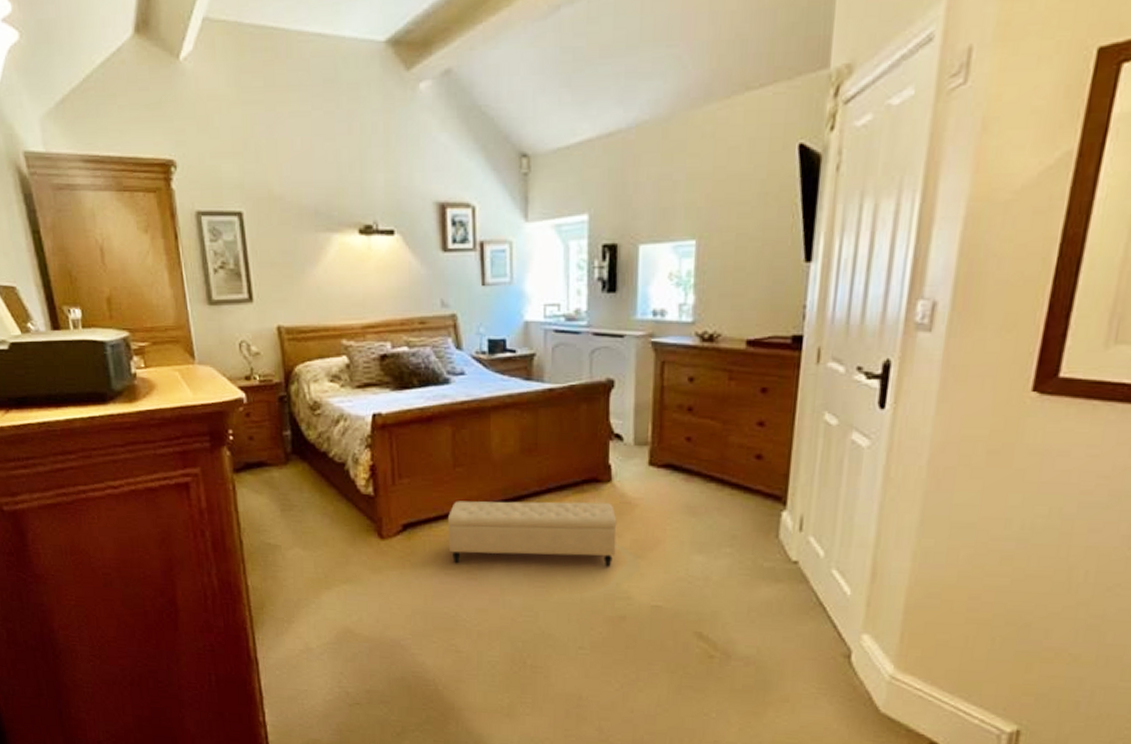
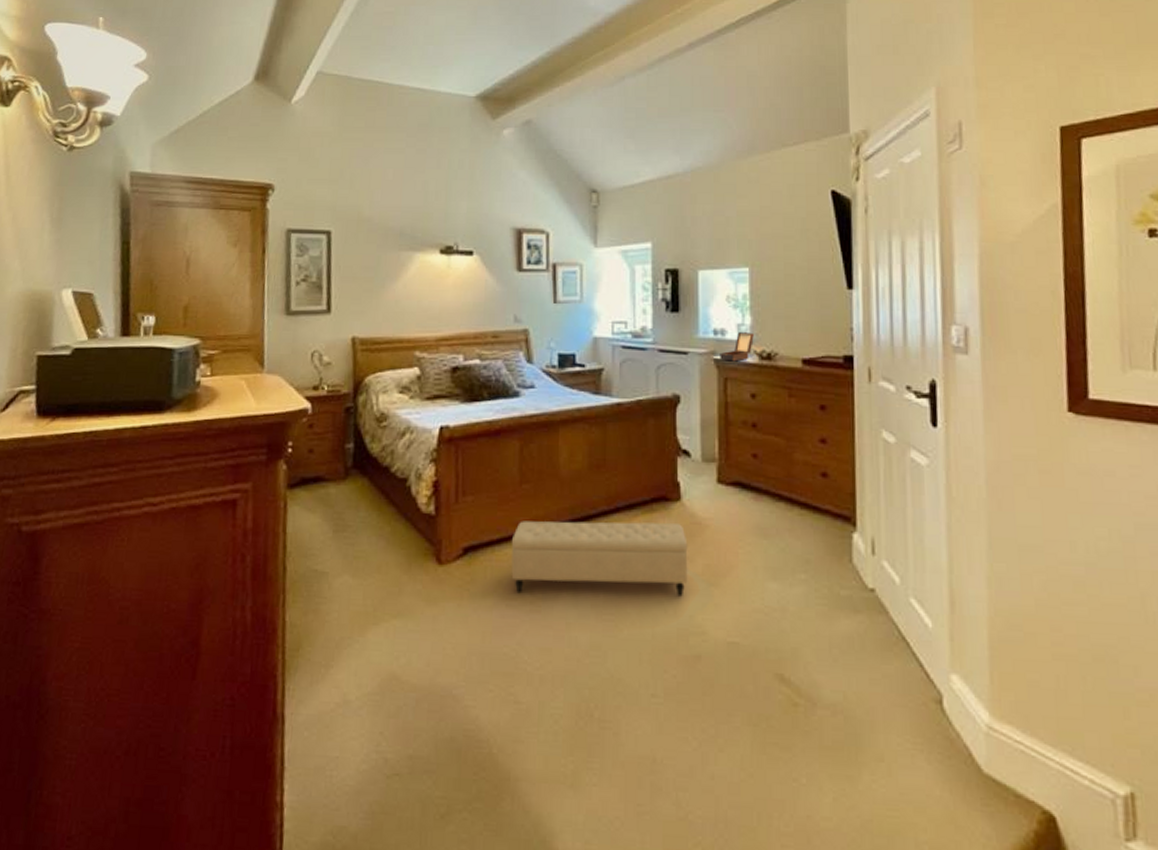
jewelry box: none [658,313,696,344] -> present [720,332,754,362]

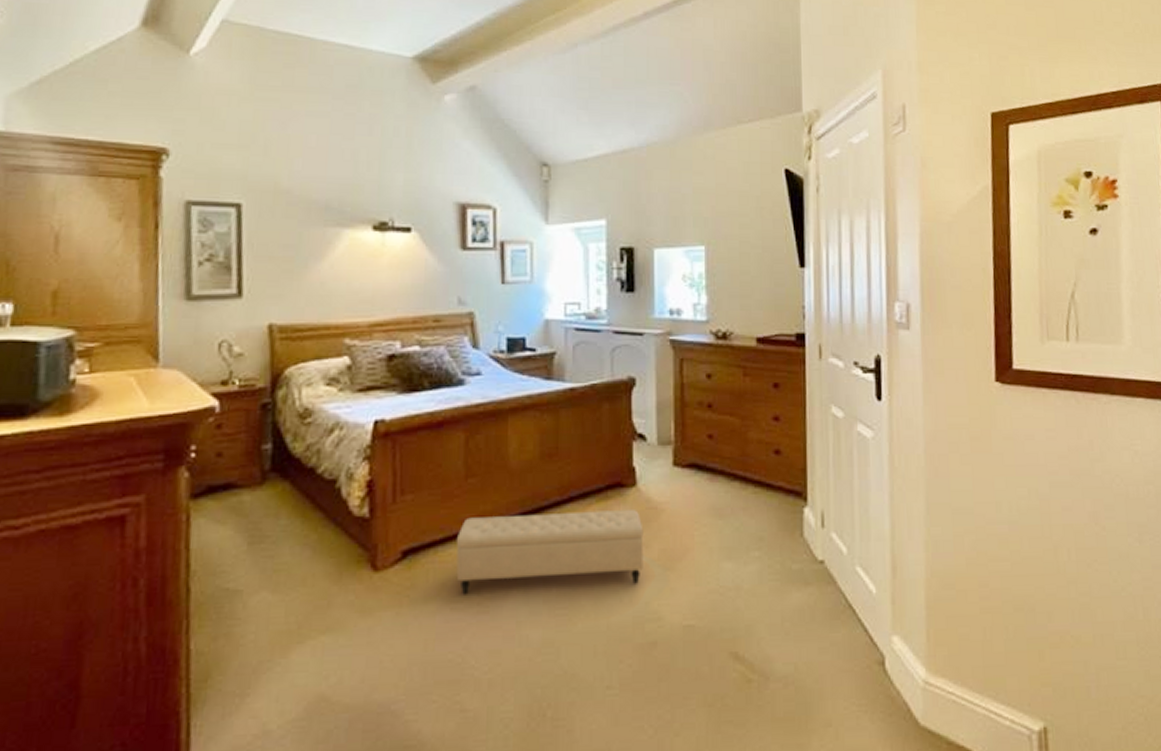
jewelry box: present [720,332,754,362] -> none [676,312,709,342]

